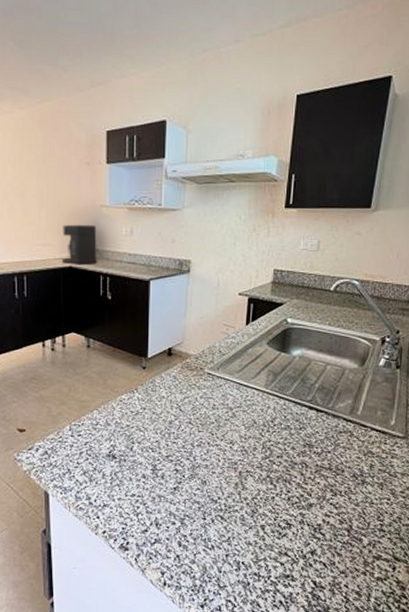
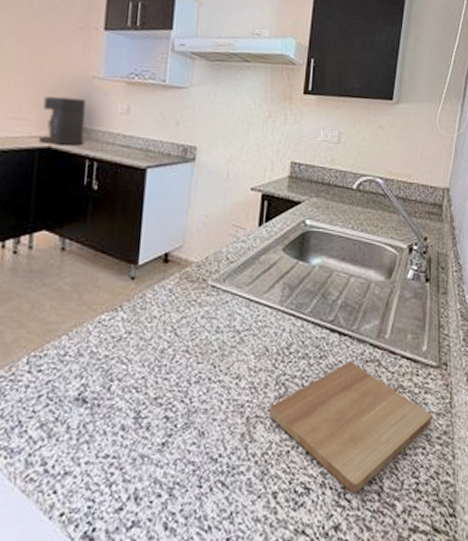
cutting board: none [257,433,398,530] -> present [268,362,433,494]

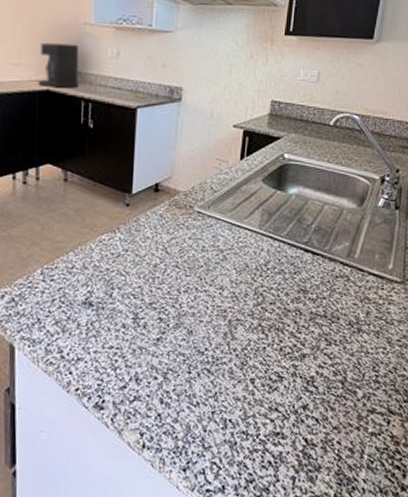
cutting board: present [268,362,433,494] -> none [248,277,395,382]

